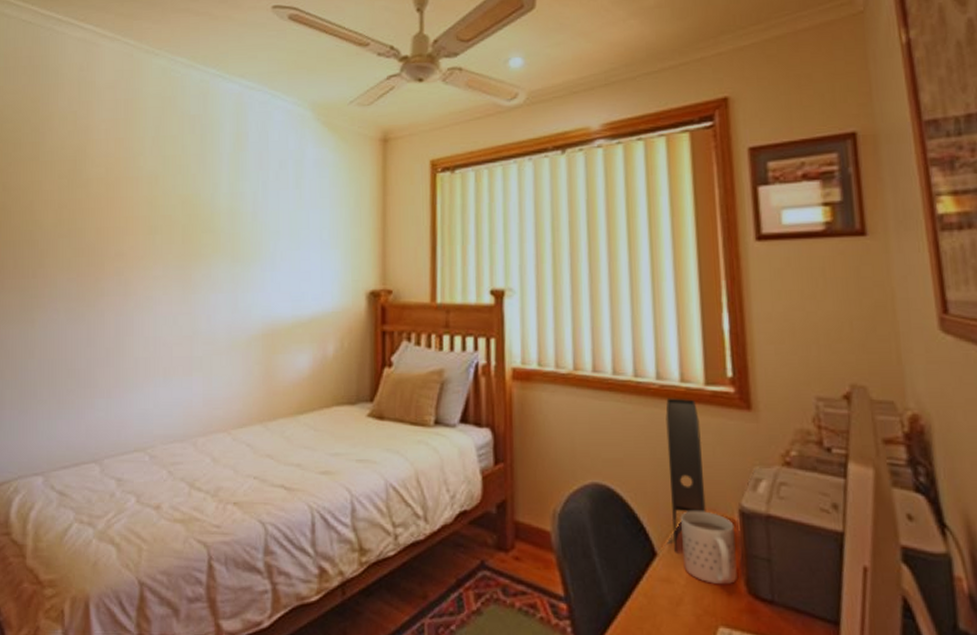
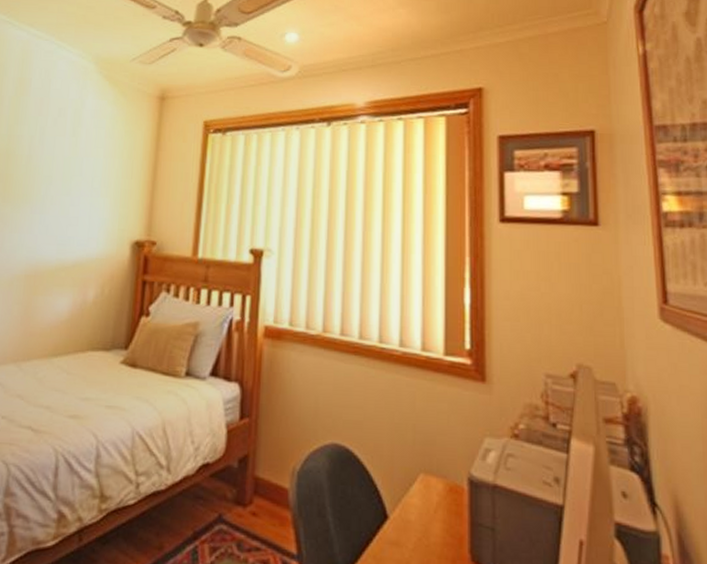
binder: present [665,398,706,552] -> none [404,365,438,516]
mug: present [680,511,737,585] -> none [412,476,464,551]

